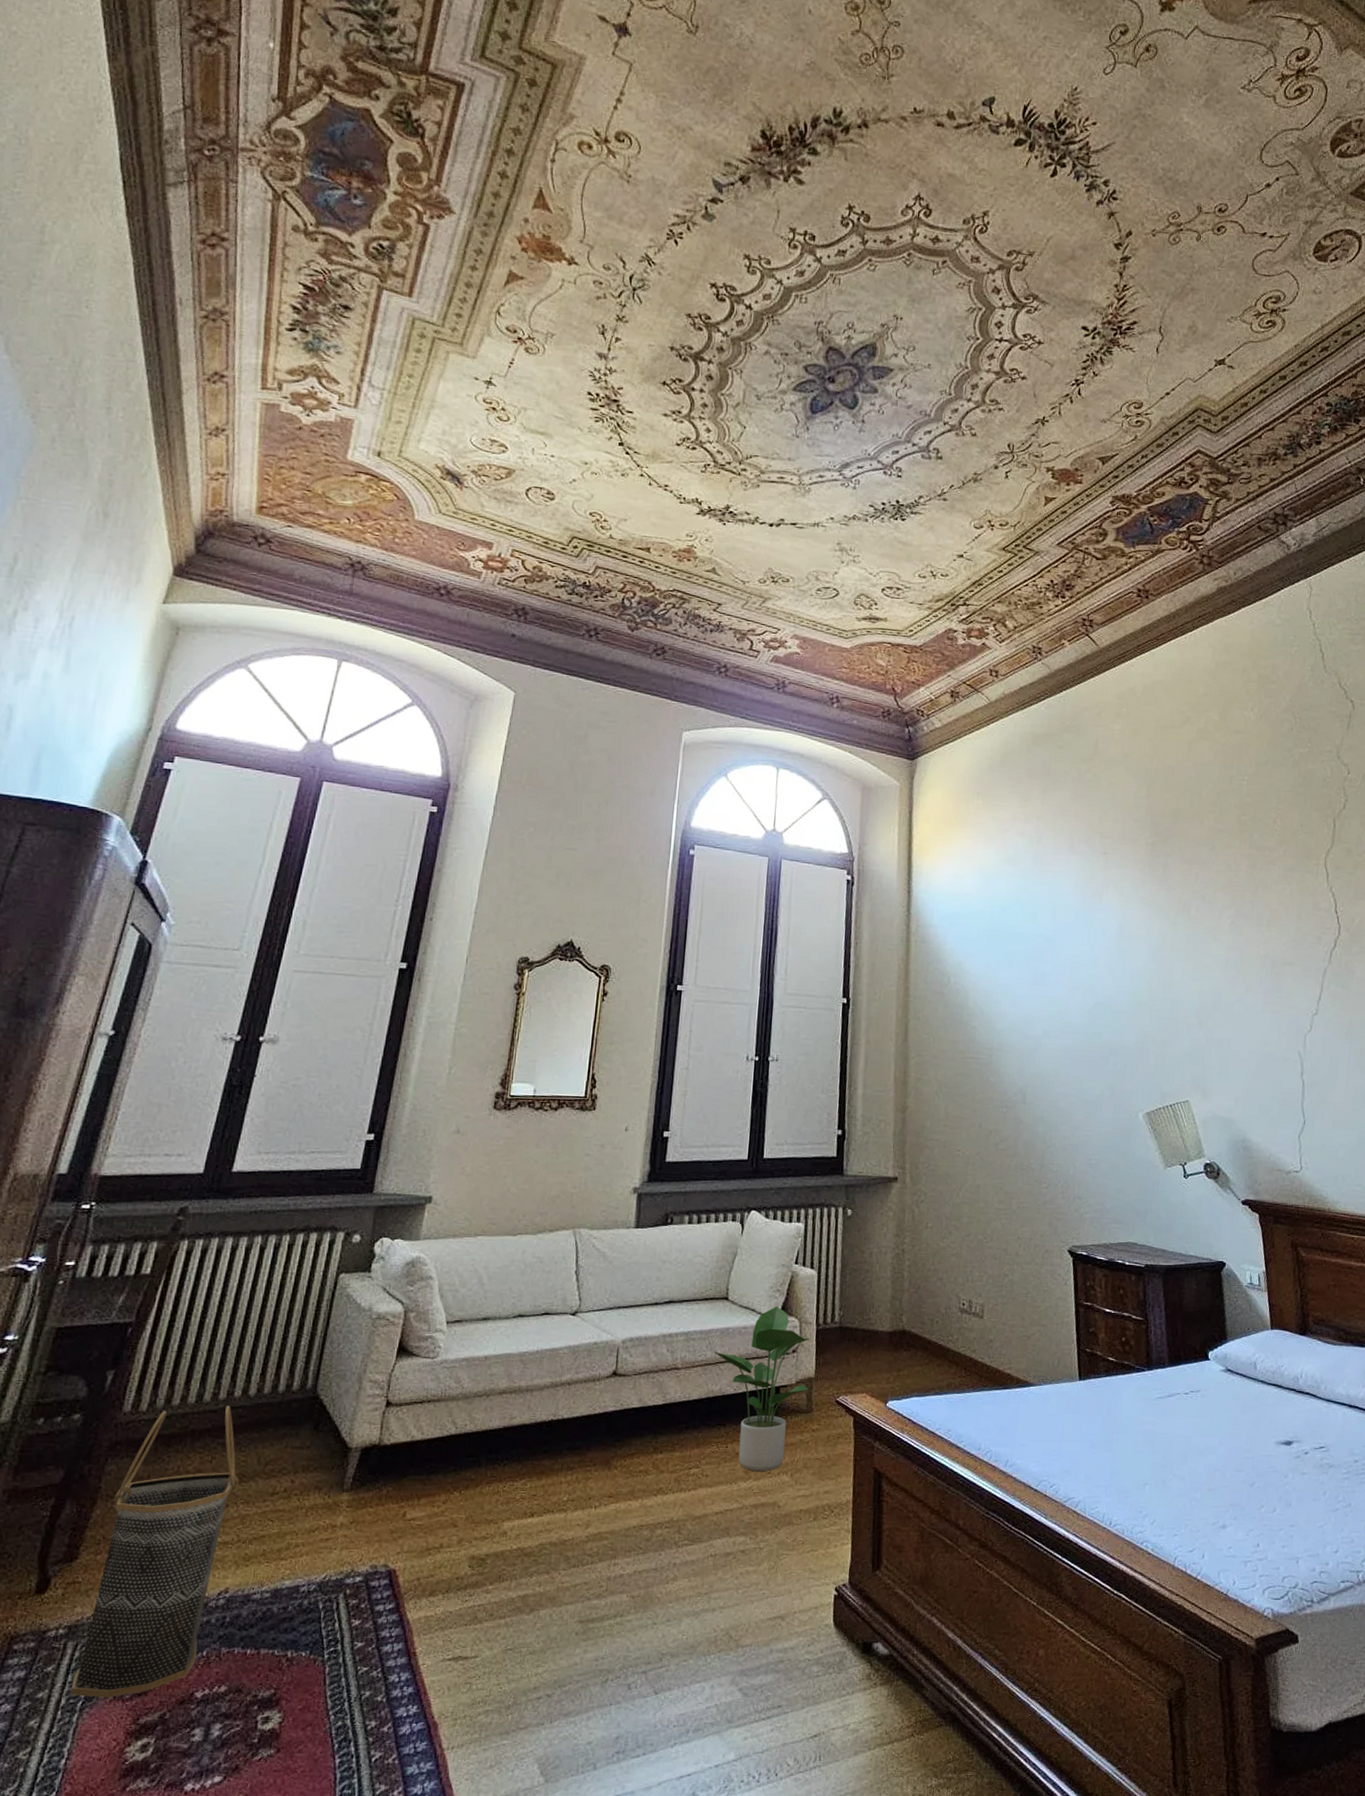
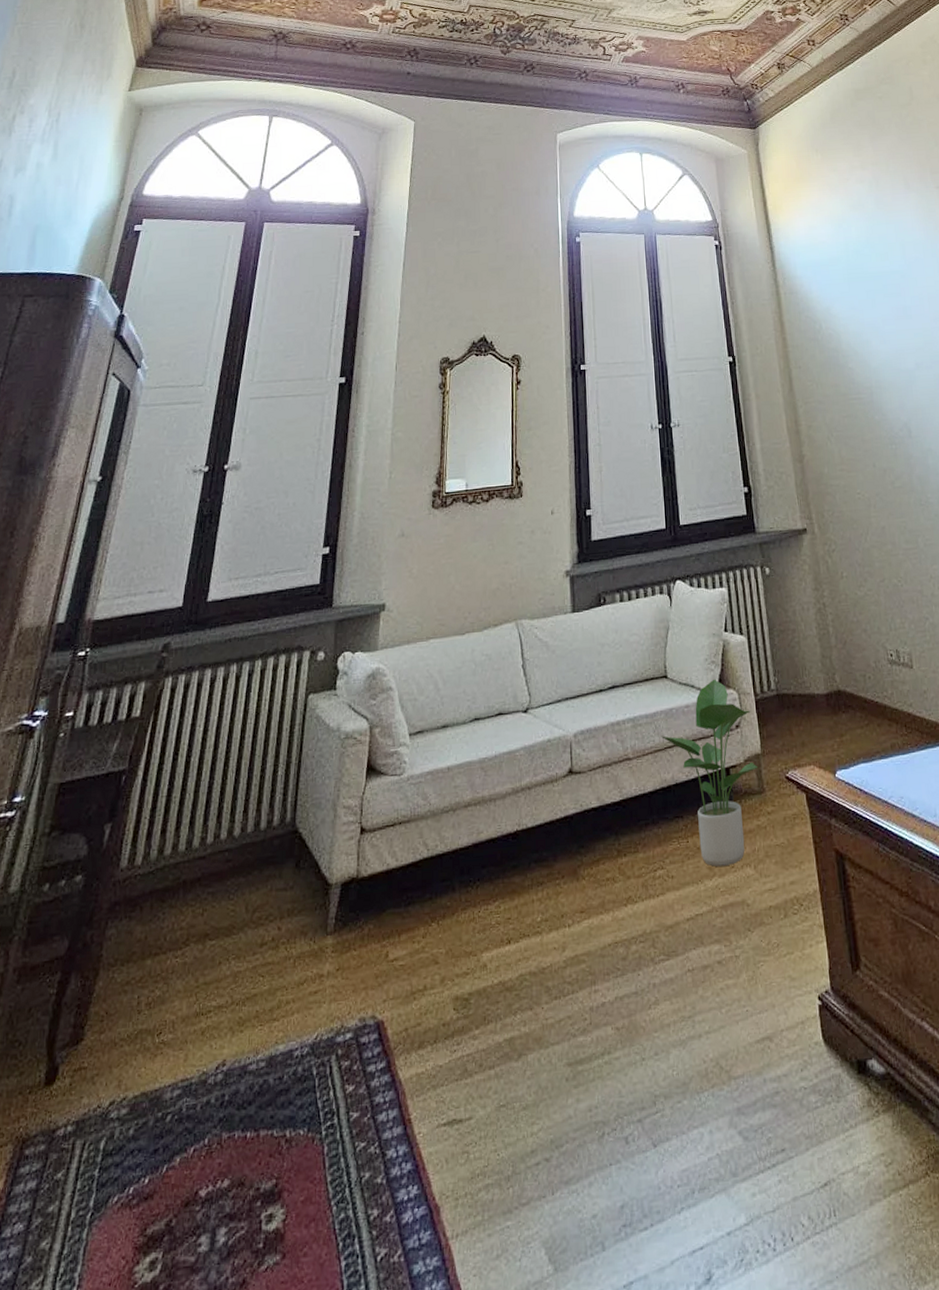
basket: present [70,1405,239,1698] -> none [79,850,230,1207]

